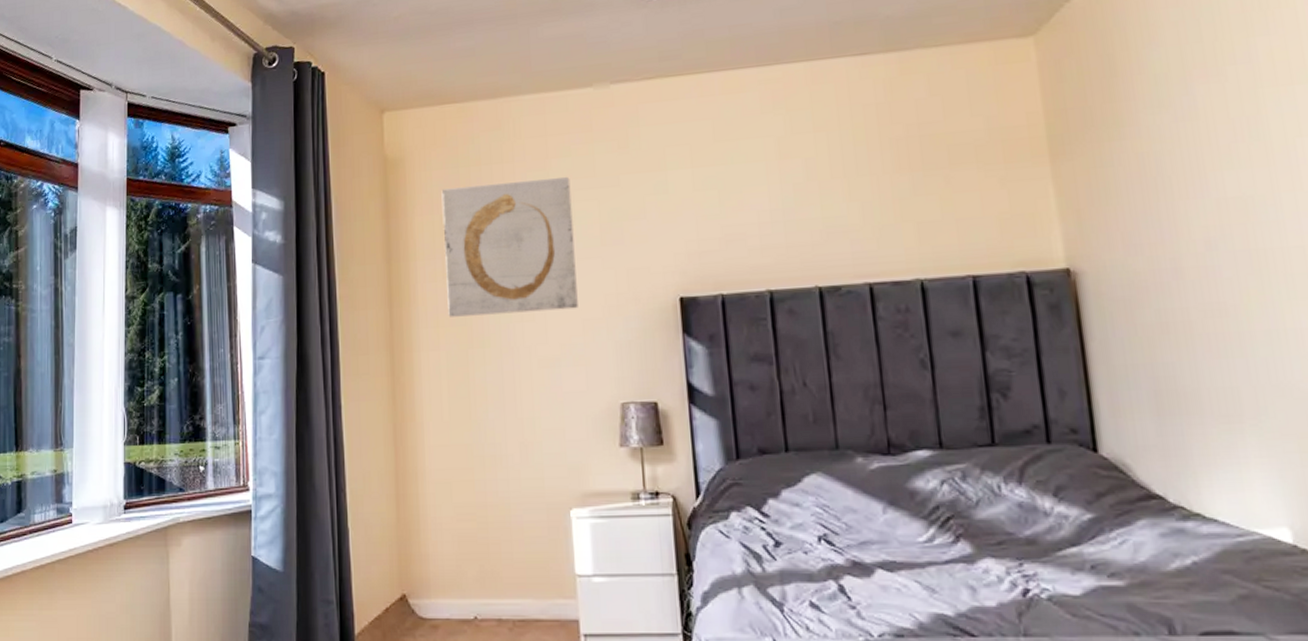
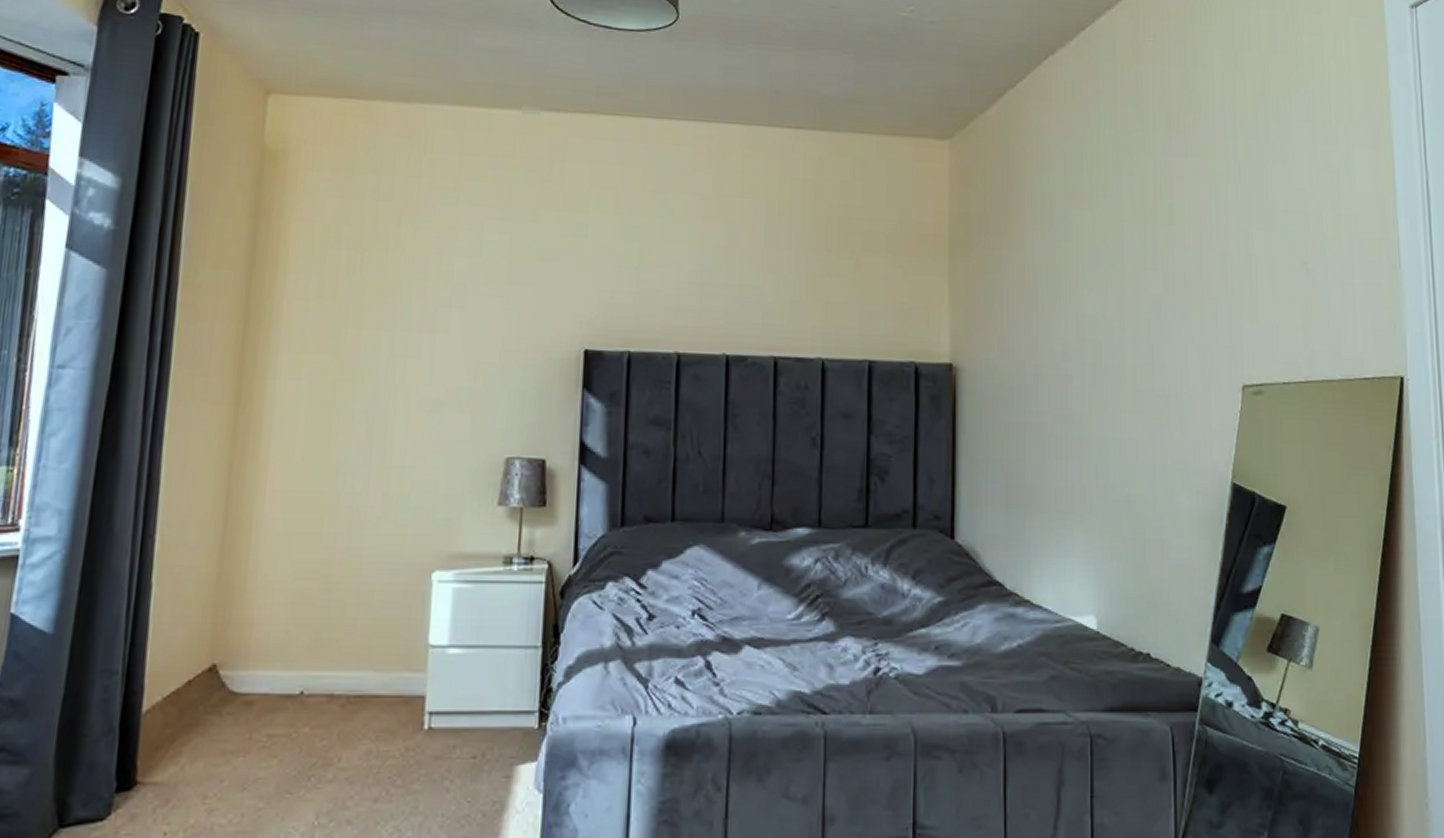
wall art: present [441,176,578,317] -> none [317,195,482,350]

